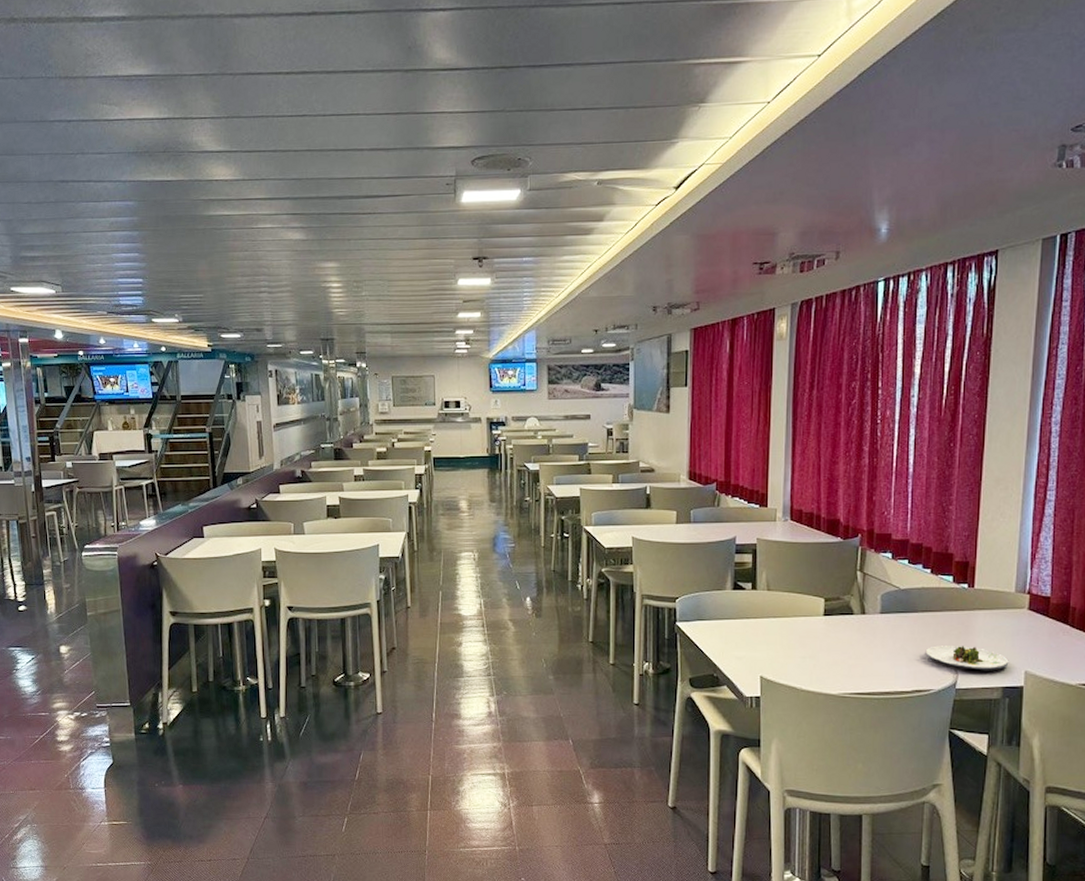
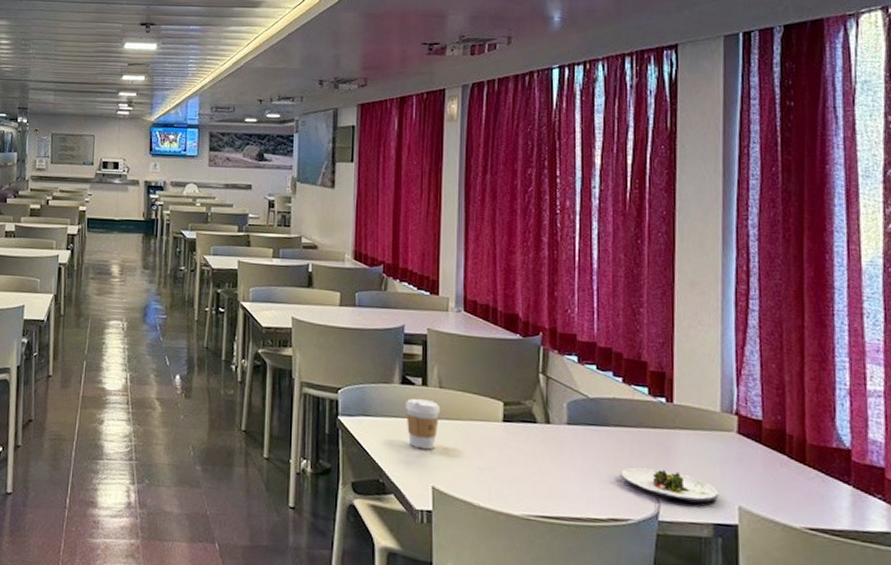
coffee cup: none [737,601,769,645] -> present [405,398,441,450]

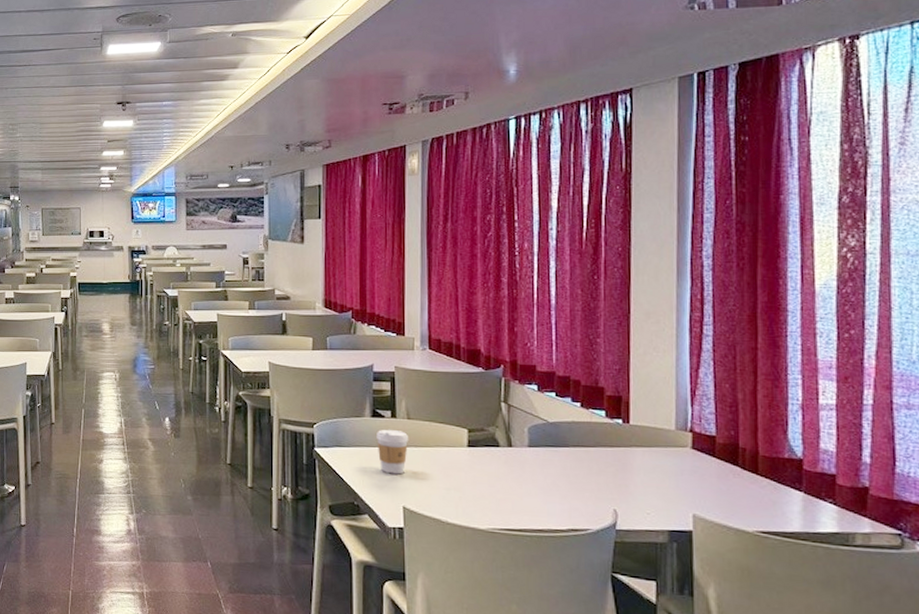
salad plate: present [620,467,719,503] -> none [579,483,674,513]

